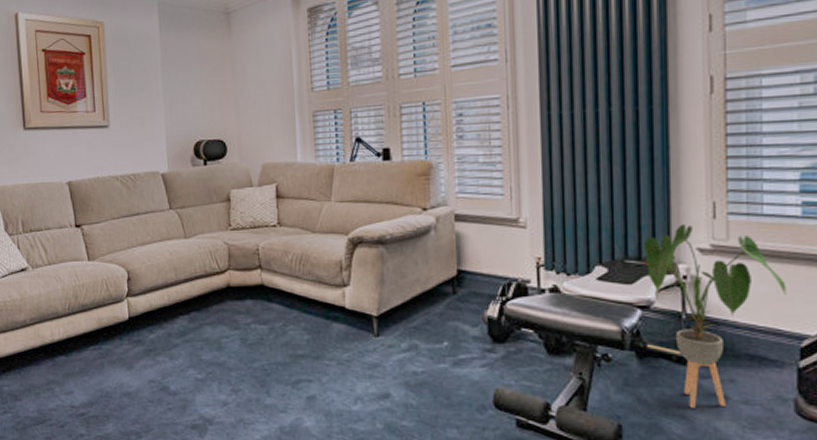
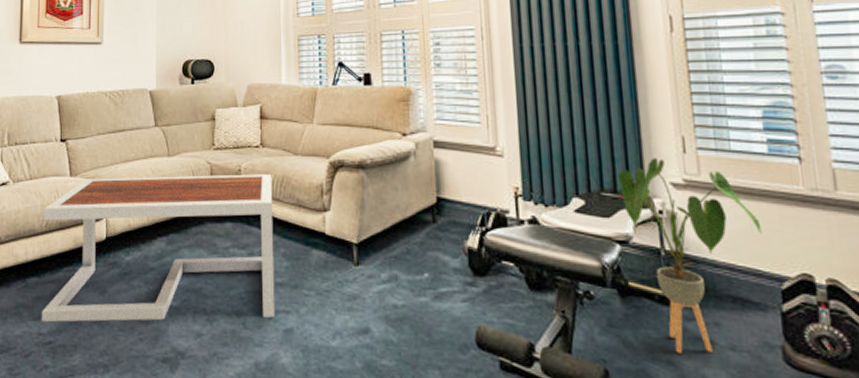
coffee table: none [65,251,298,396] -> present [41,173,276,323]

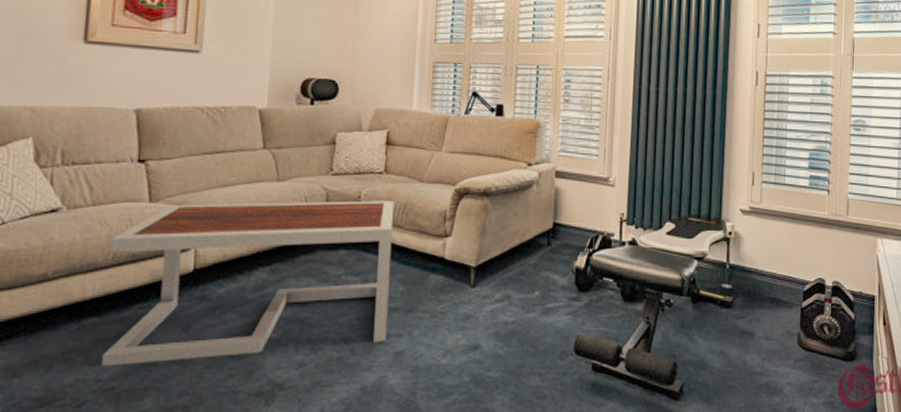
house plant: present [618,158,762,354] -> none [702,189,797,345]

